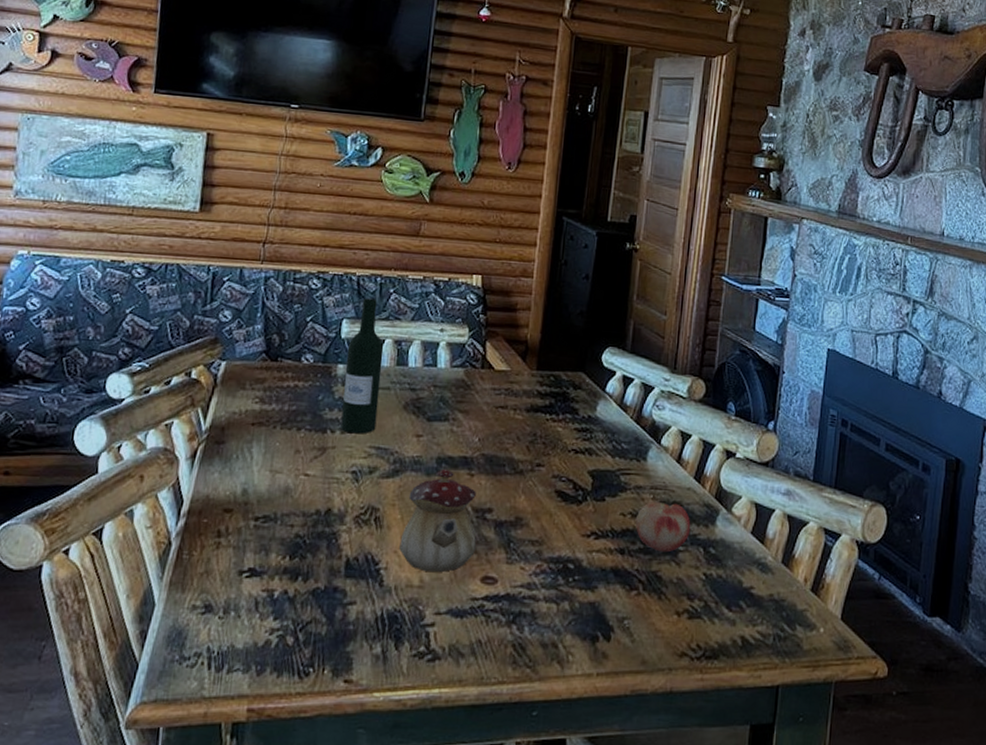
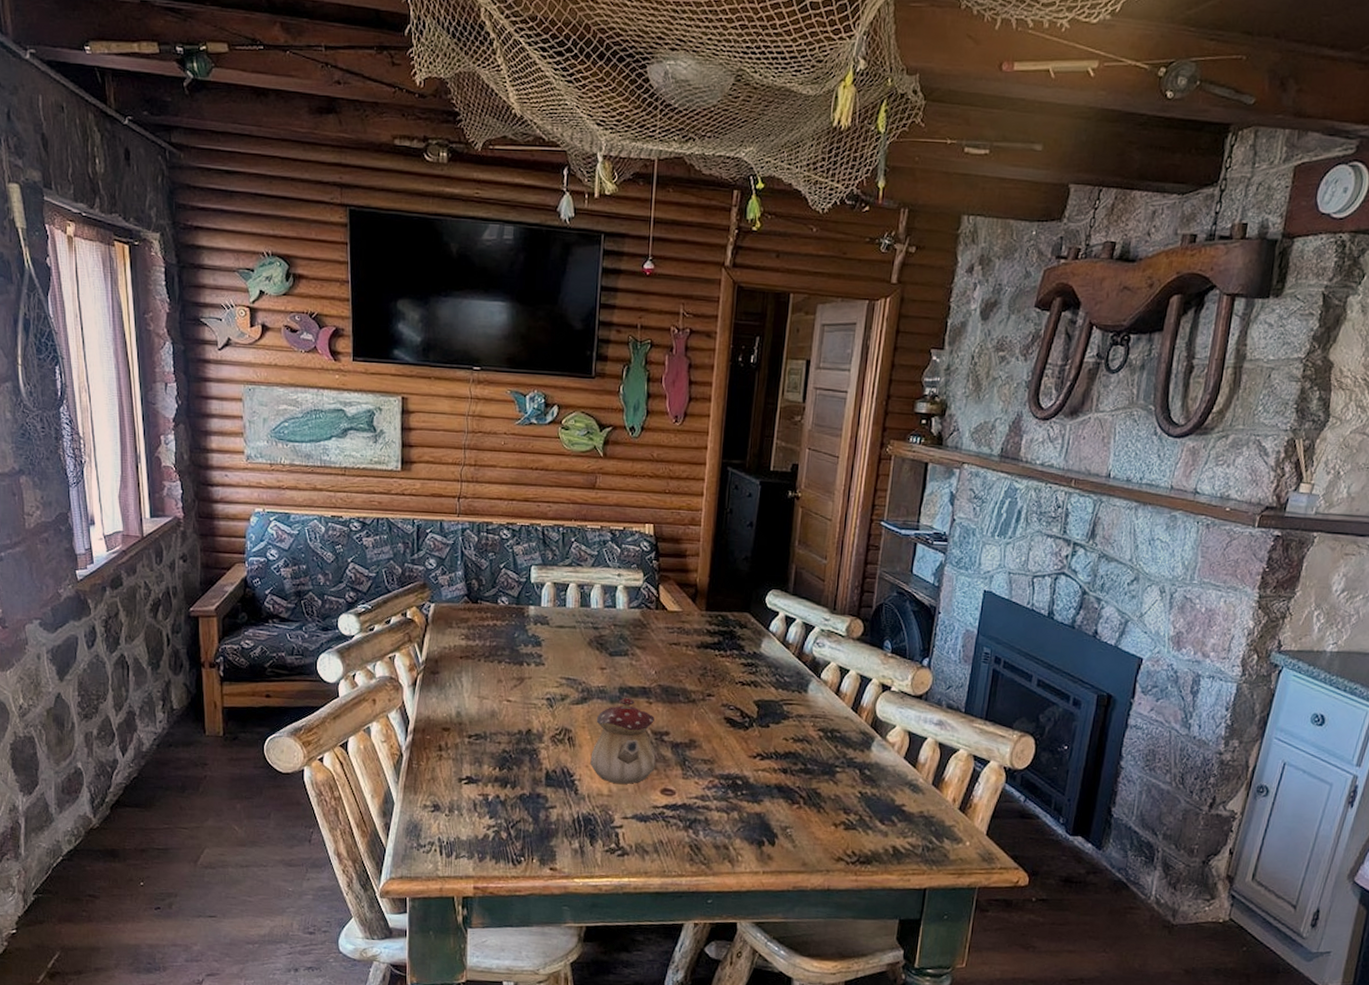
wine bottle: present [340,298,384,434] -> none [535,546,569,667]
fruit: present [636,502,691,553] -> none [797,729,848,773]

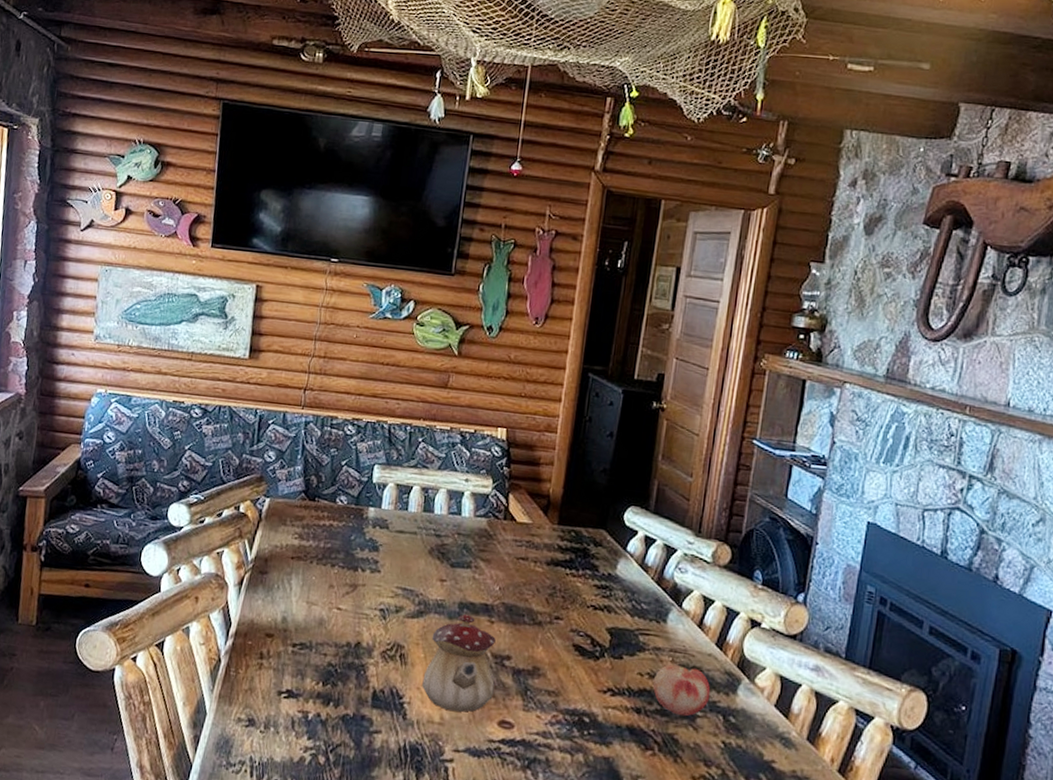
fruit: none [797,729,848,773] -> present [653,664,711,717]

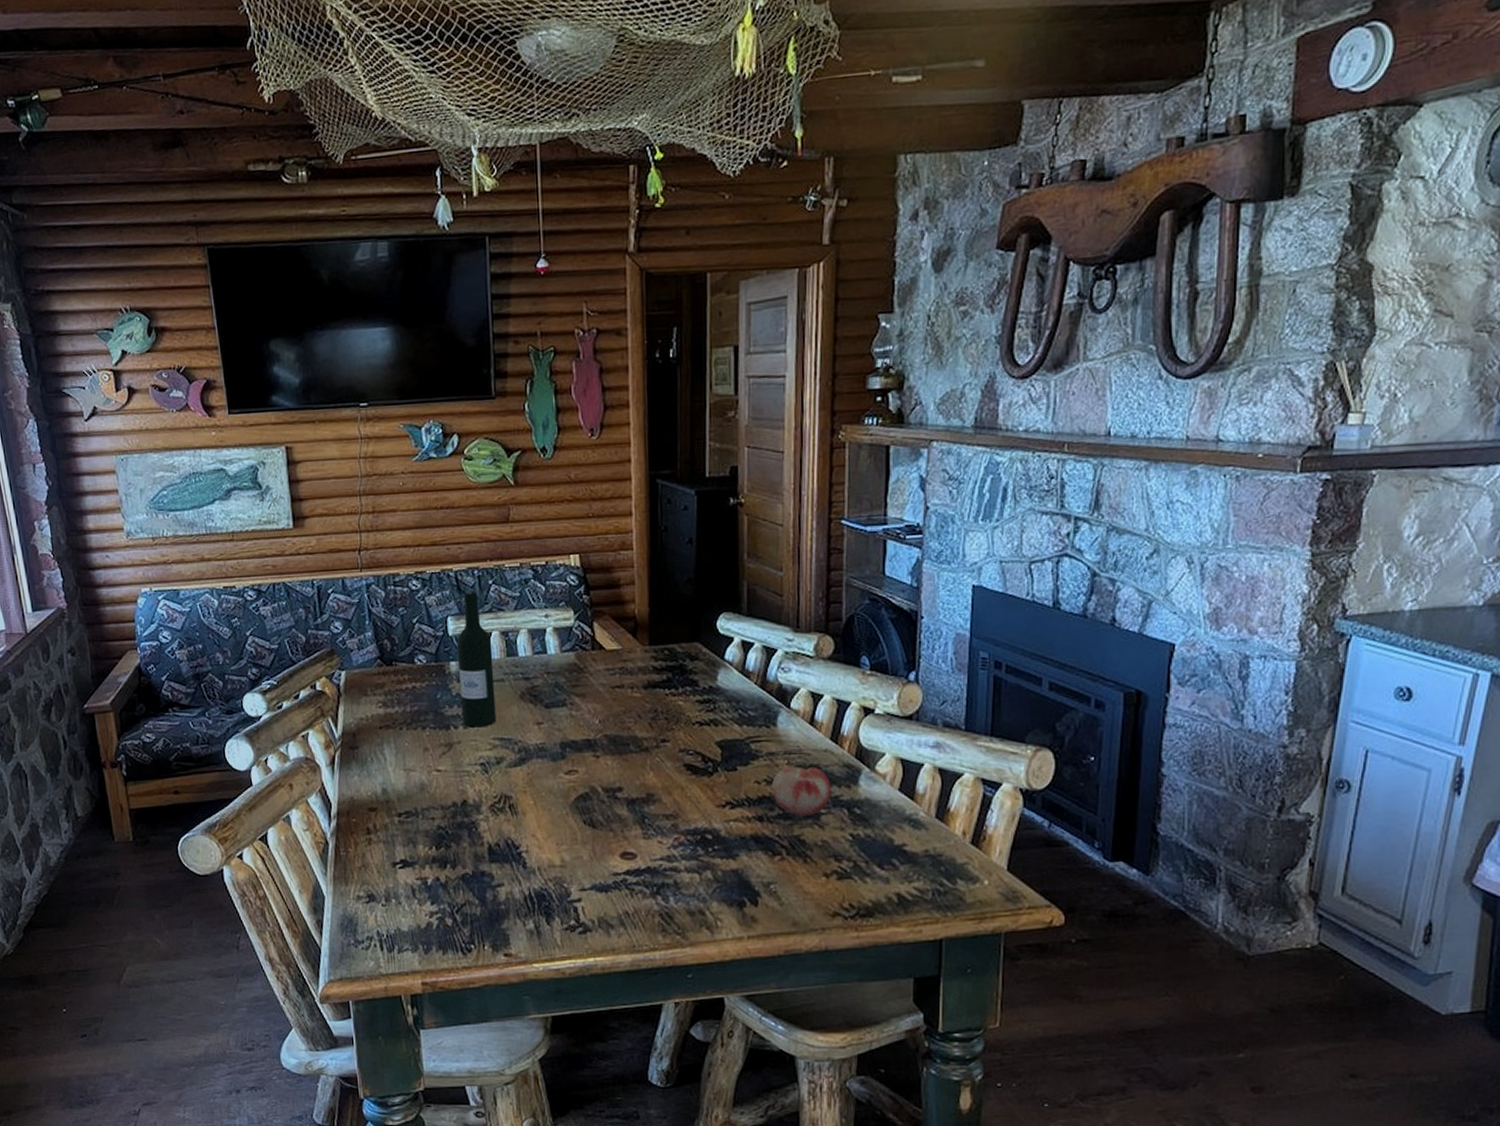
wine bottle: none [370,445,412,575] -> present [456,592,497,728]
teapot: present [422,613,496,713] -> none [536,753,611,851]

